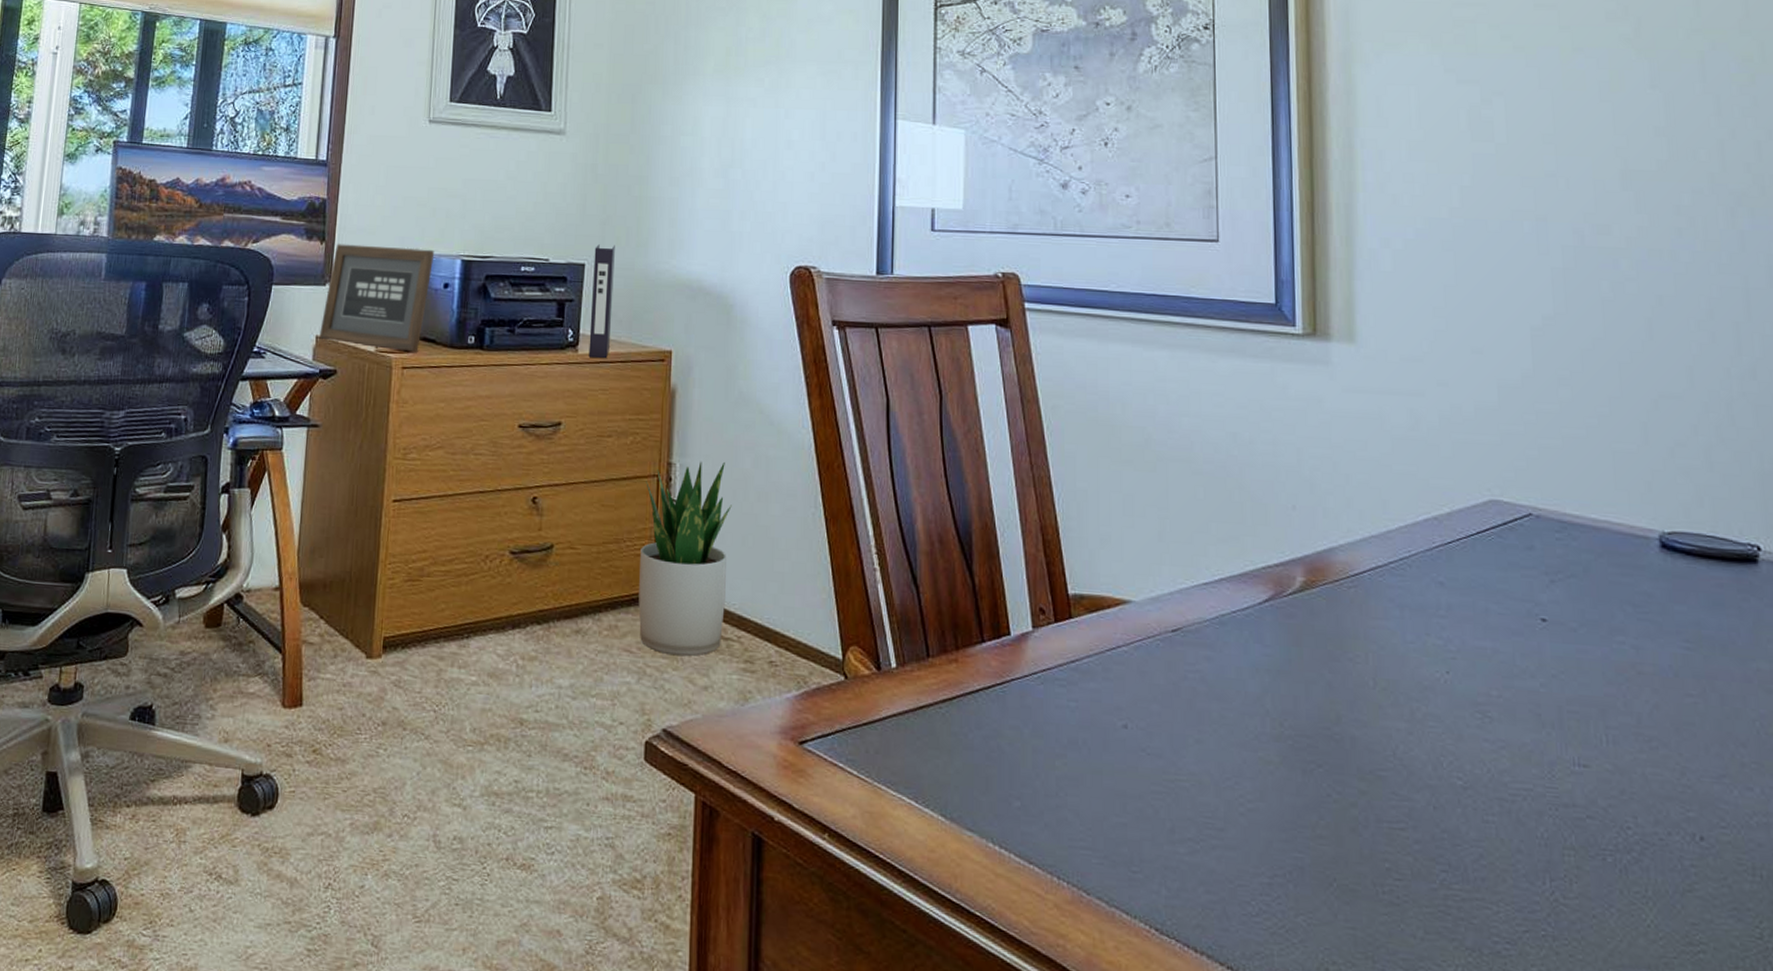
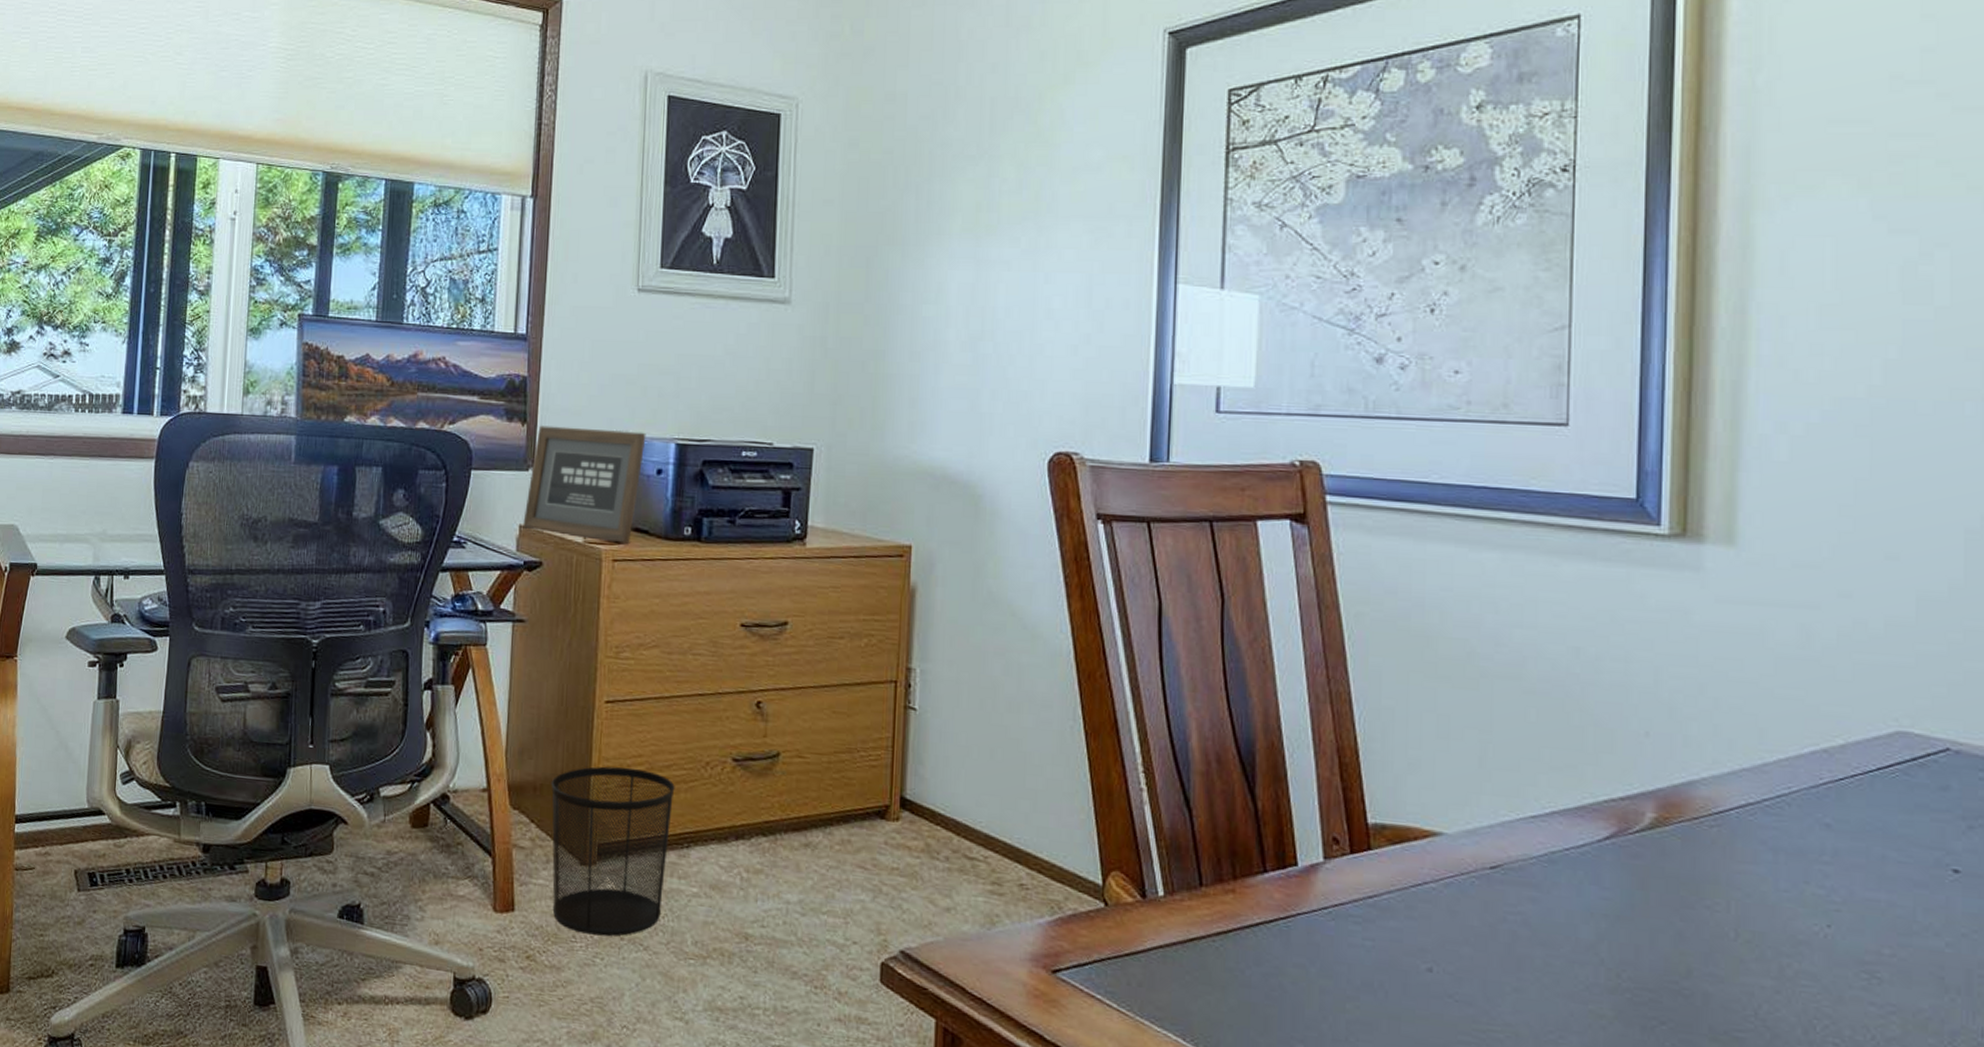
waste bin: none [339,562,457,727] -> present [551,766,675,936]
binder: present [588,244,615,359] -> none [818,427,847,554]
planter: present [638,461,732,657] -> none [873,667,979,876]

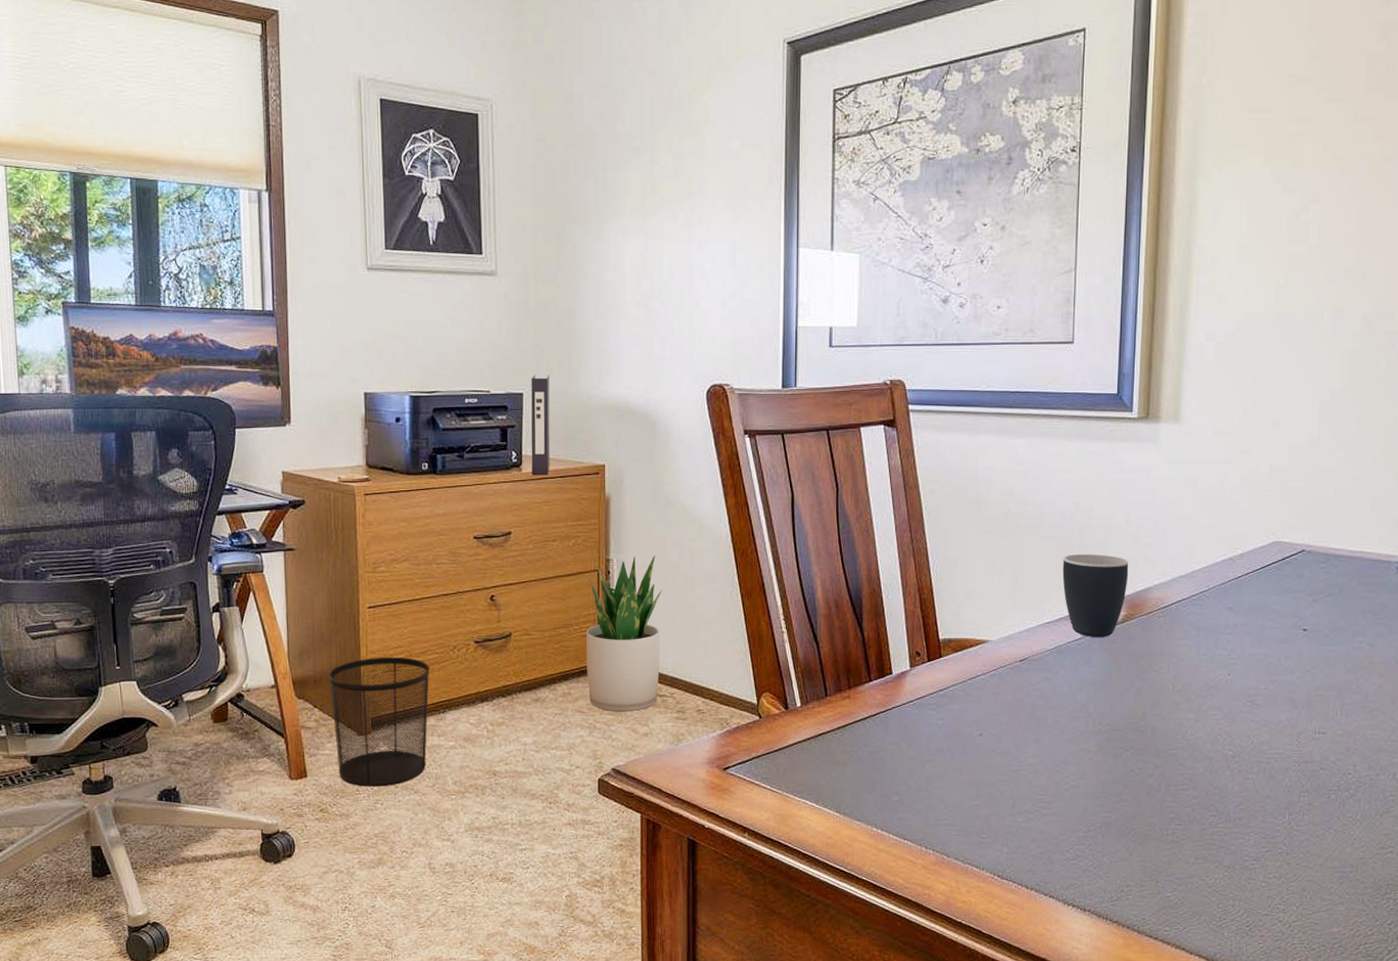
picture frame: present [523,425,646,544] -> none [285,387,384,480]
binder: none [818,427,847,554] -> present [531,375,550,476]
planter: none [873,667,979,876] -> present [586,556,662,712]
mug: none [1555,721,1660,848] -> present [1062,553,1129,637]

